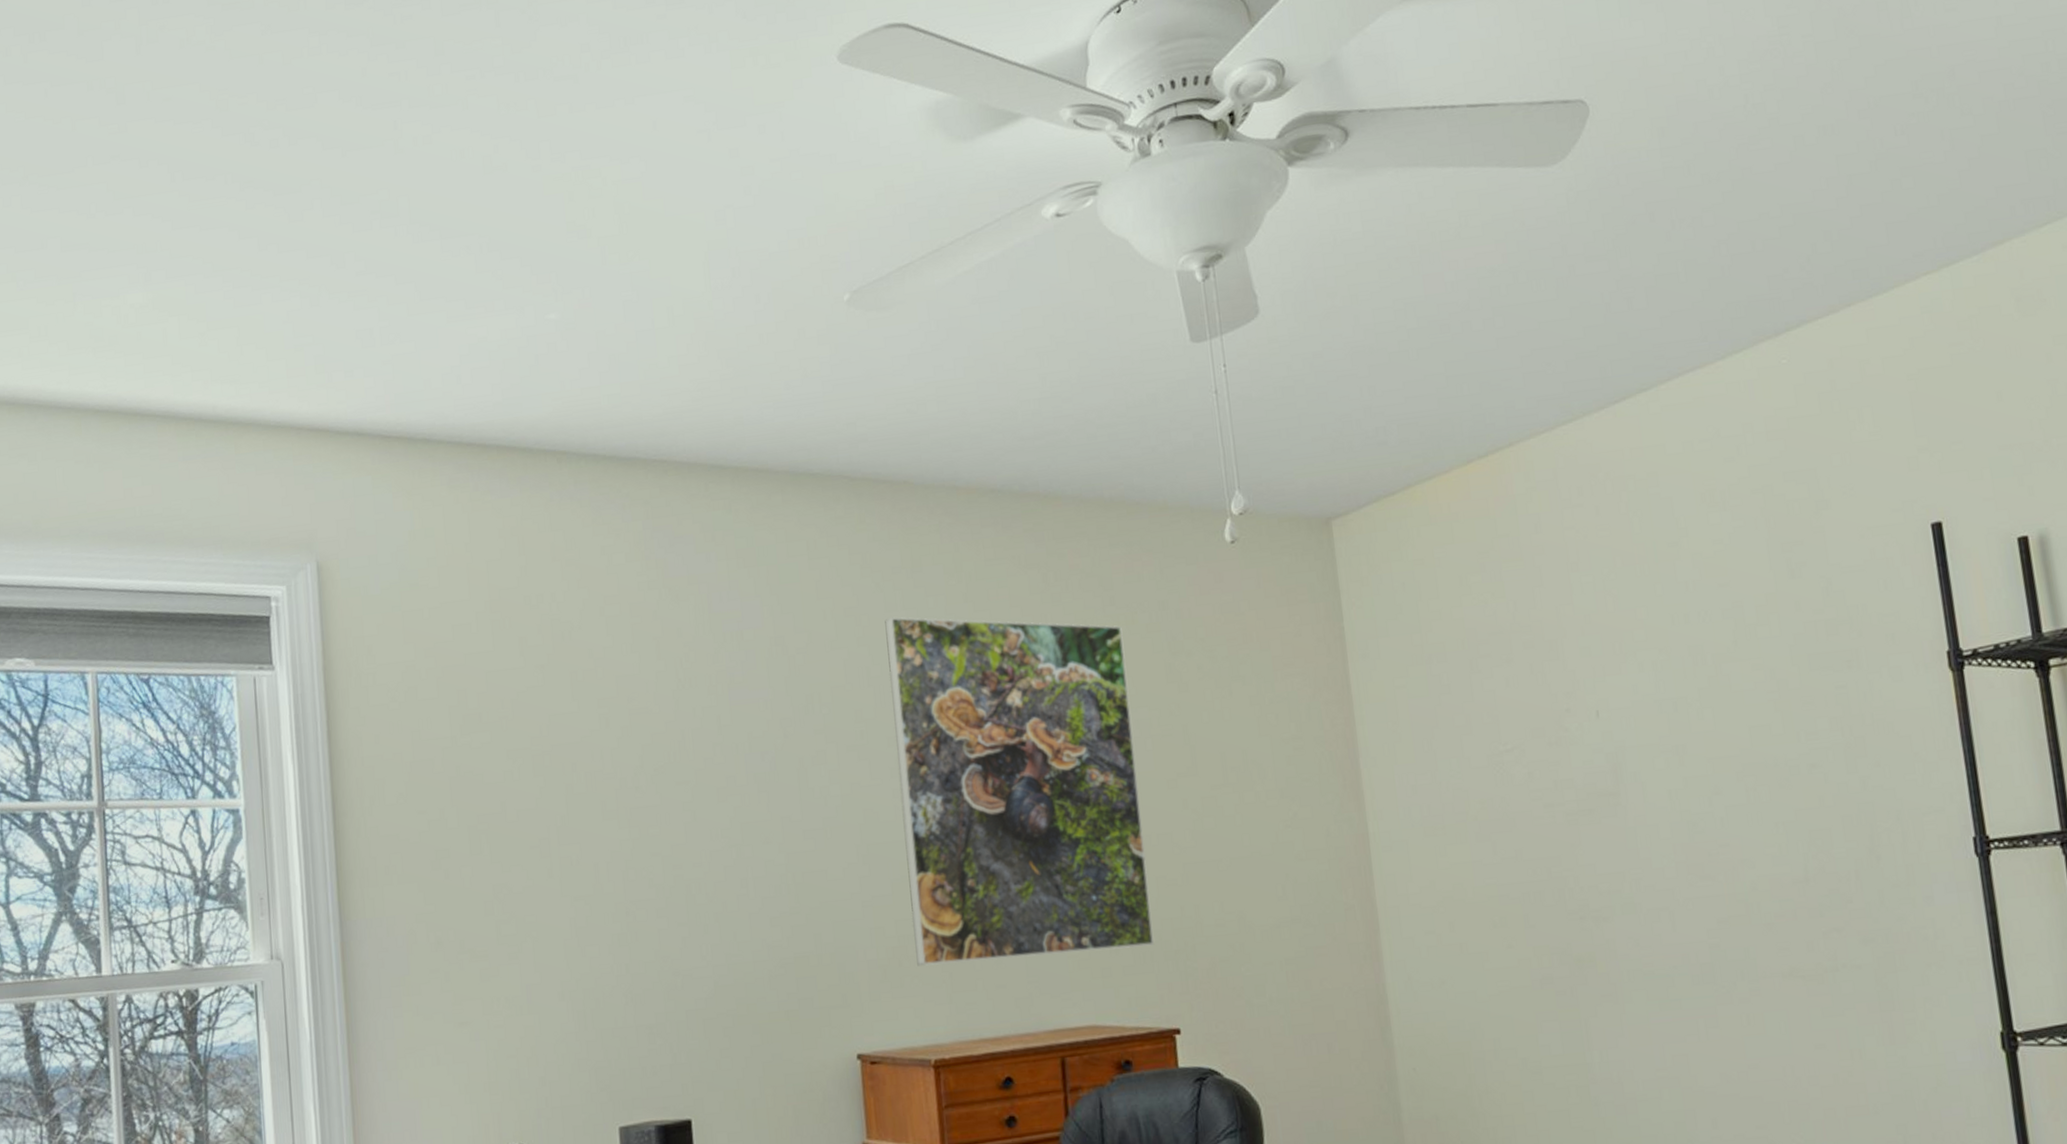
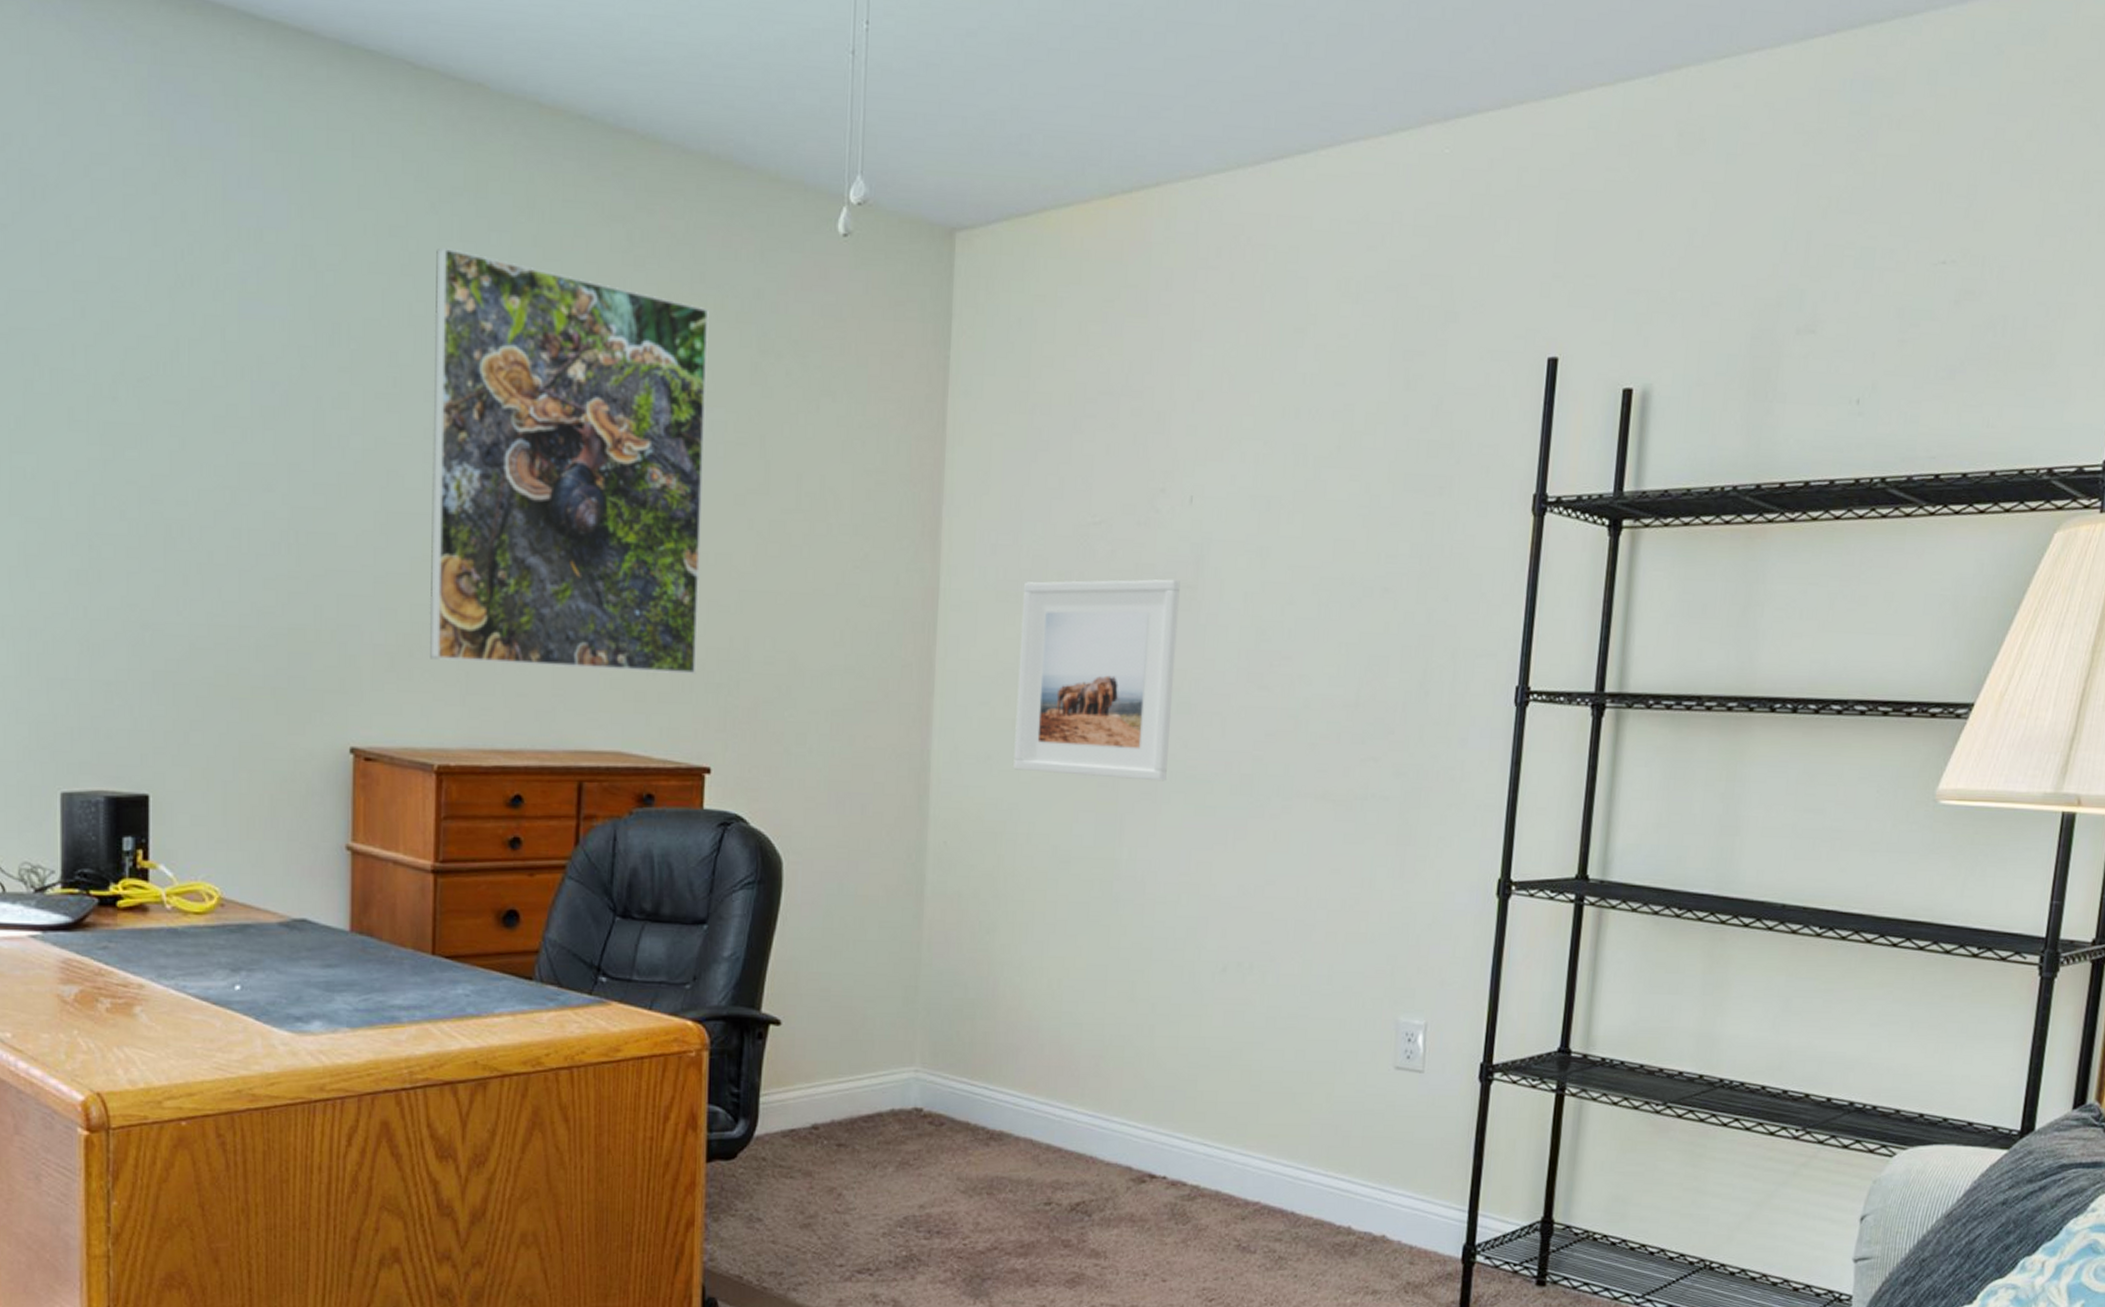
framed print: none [1448,789,1624,991] -> present [1013,579,1180,782]

